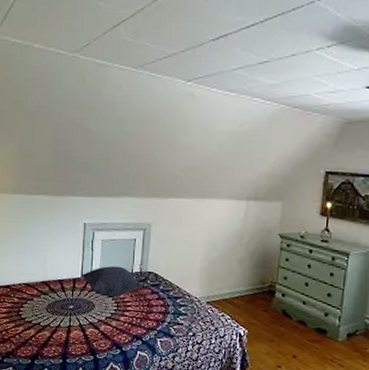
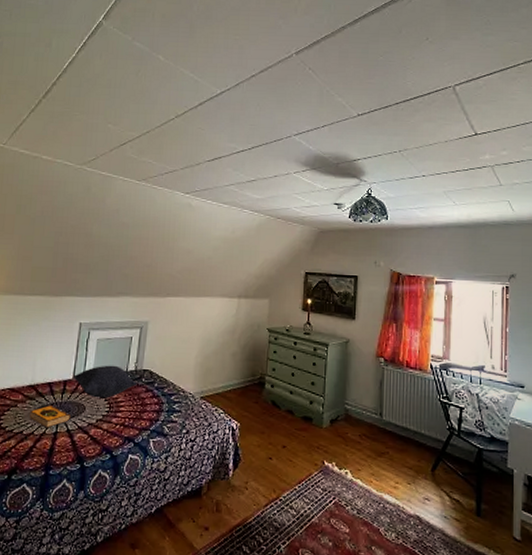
hardback book: none [45,301,82,322] -> present [29,405,71,428]

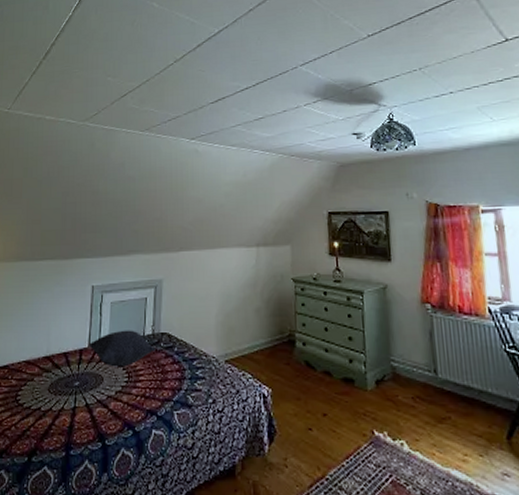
hardback book: present [29,405,71,428] -> none [47,377,88,403]

